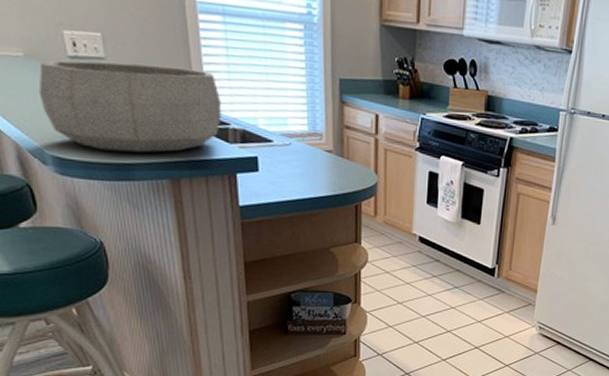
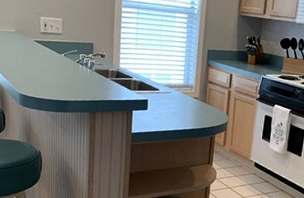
decorative bowl: present [38,60,222,153] -> none [19,35,129,94]

